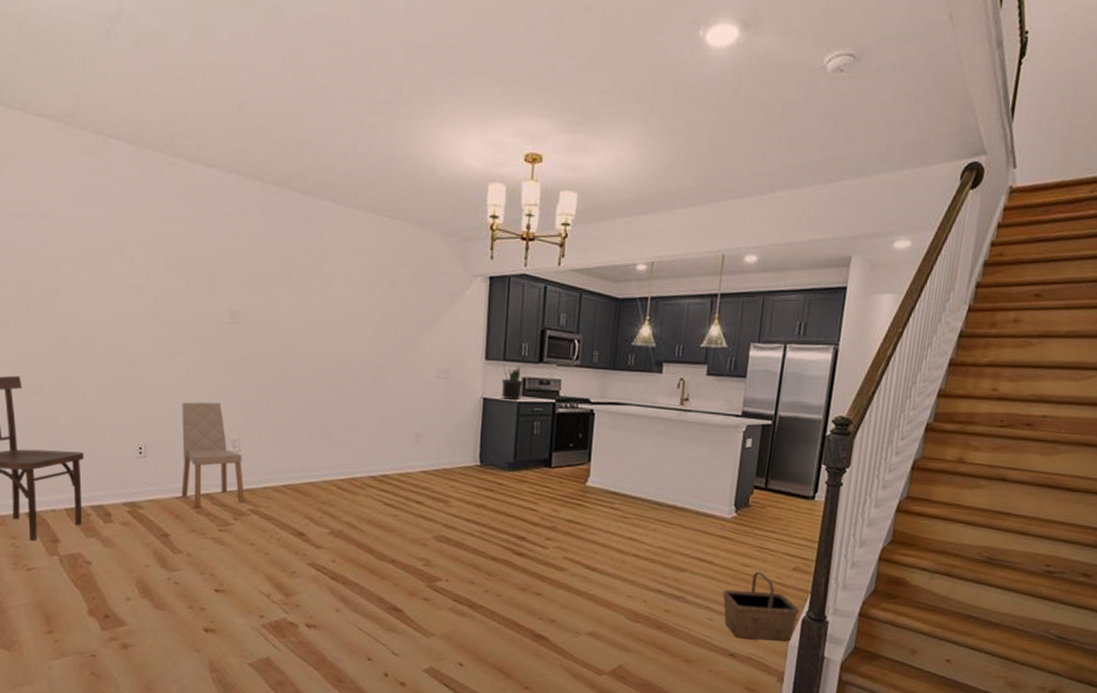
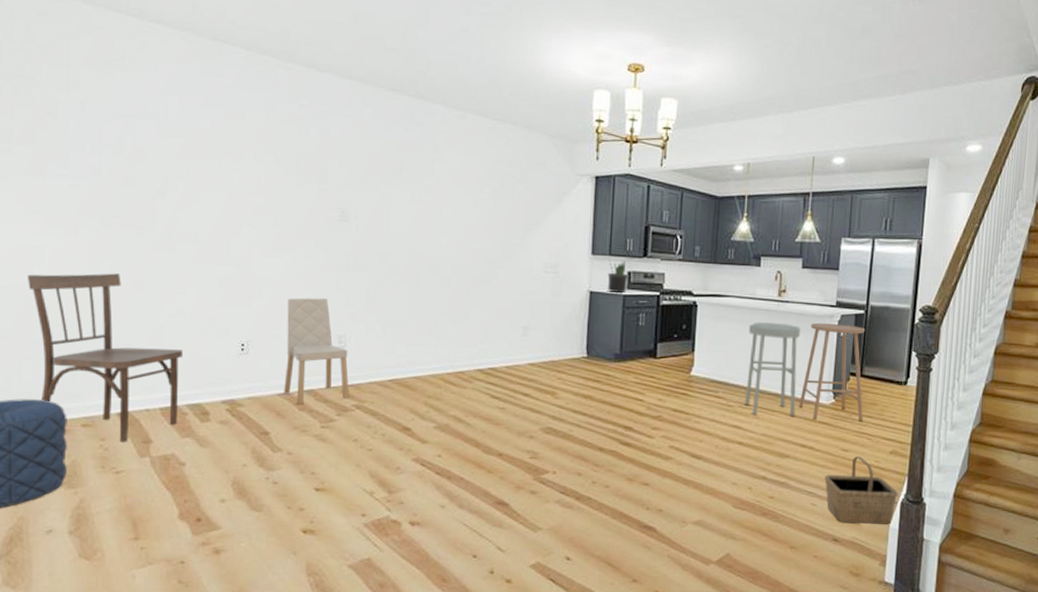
bar stool: none [641,431,704,531] -> present [744,321,801,417]
stool: none [699,433,773,537] -> present [799,323,866,422]

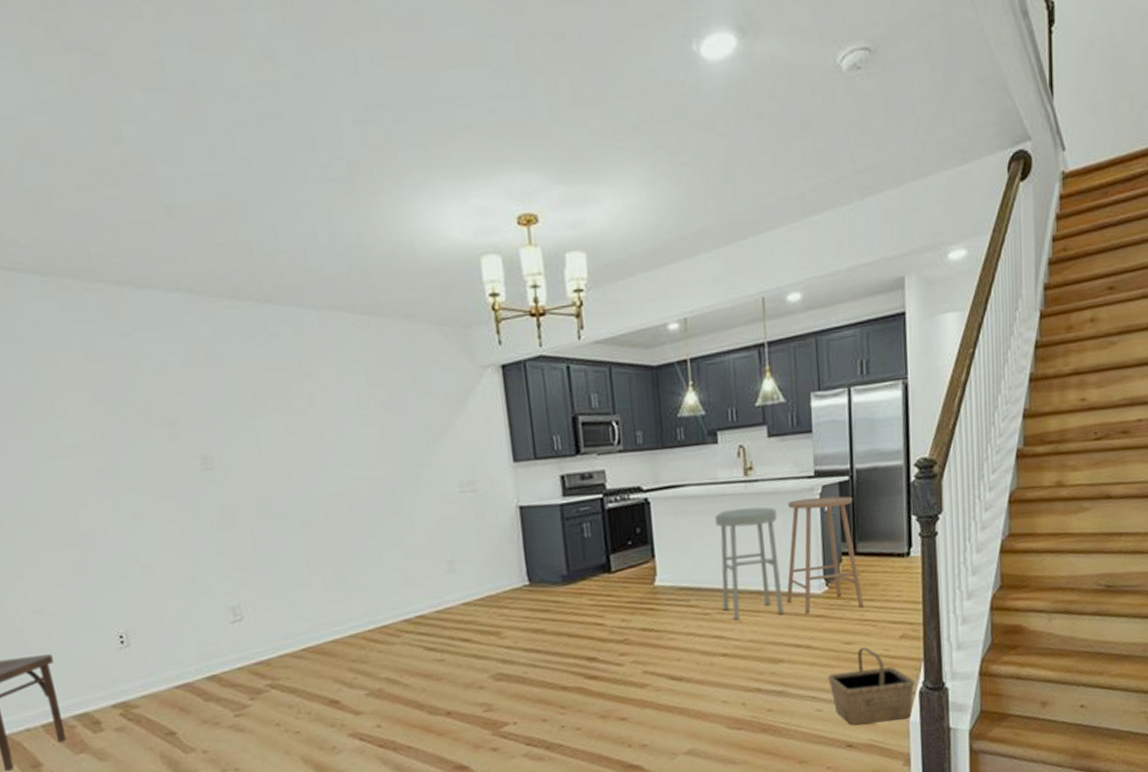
dining chair: present [283,297,349,405] -> none [162,566,260,695]
planter: present [607,260,629,293] -> none [536,462,563,504]

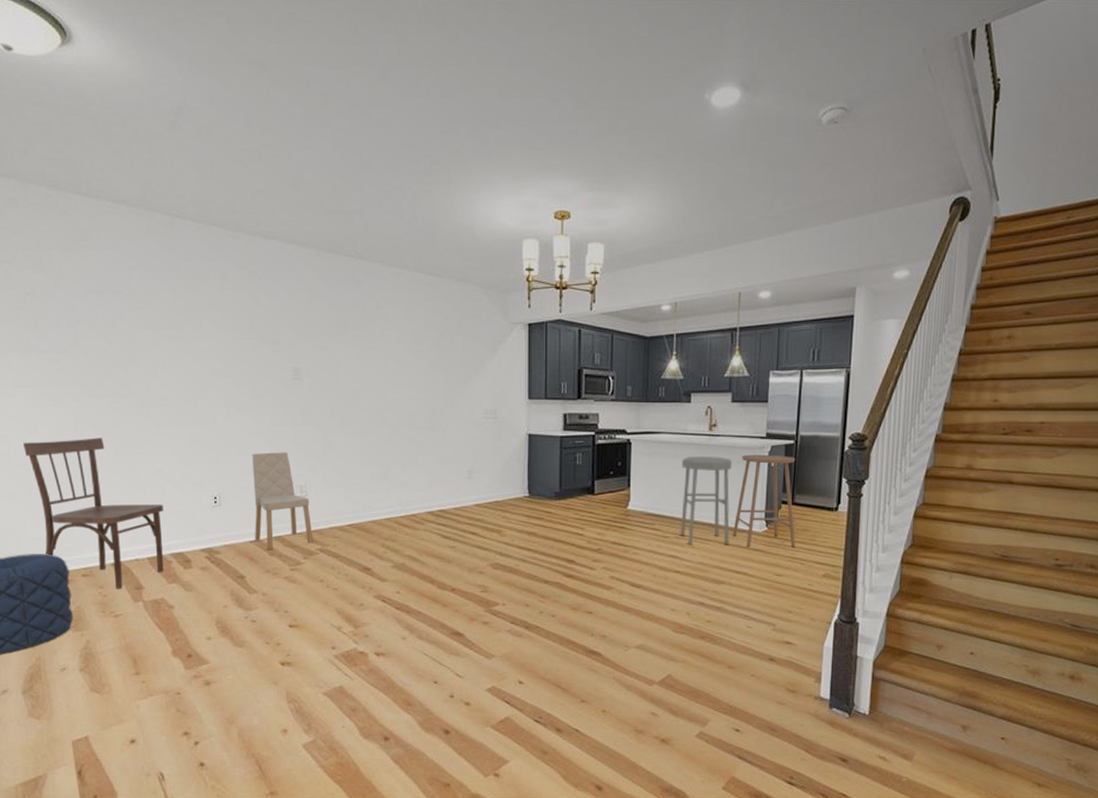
dining chair: none [162,566,260,695] -> present [252,452,313,551]
basket: present [828,647,915,726] -> none [759,580,832,644]

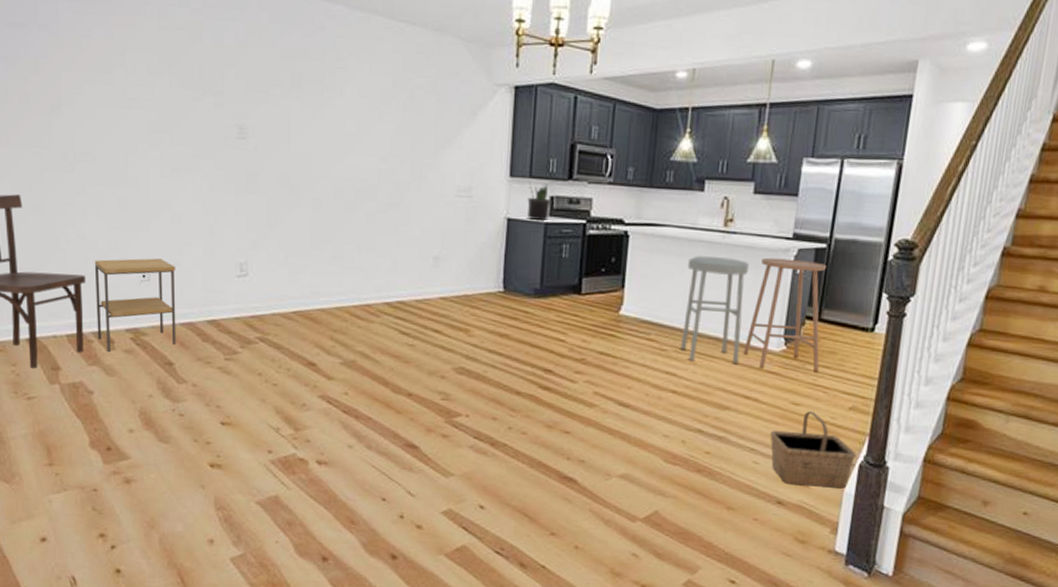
side table: none [170,486,247,571] -> present [94,258,176,353]
dining chair: present [252,452,313,551] -> none [185,222,252,336]
planter: none [544,403,564,434] -> present [527,182,551,220]
basket: none [759,580,832,644] -> present [770,411,857,489]

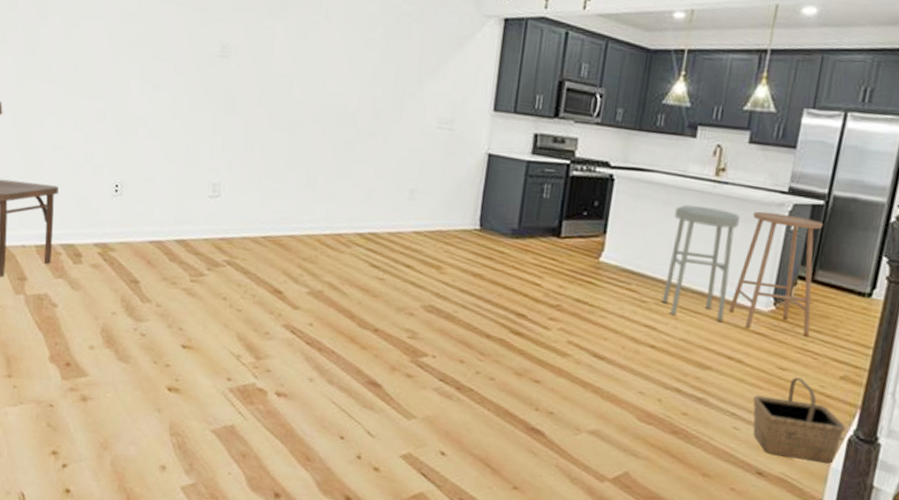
side table: present [94,258,176,353] -> none [65,171,149,266]
planter: present [527,182,551,220] -> none [509,118,535,158]

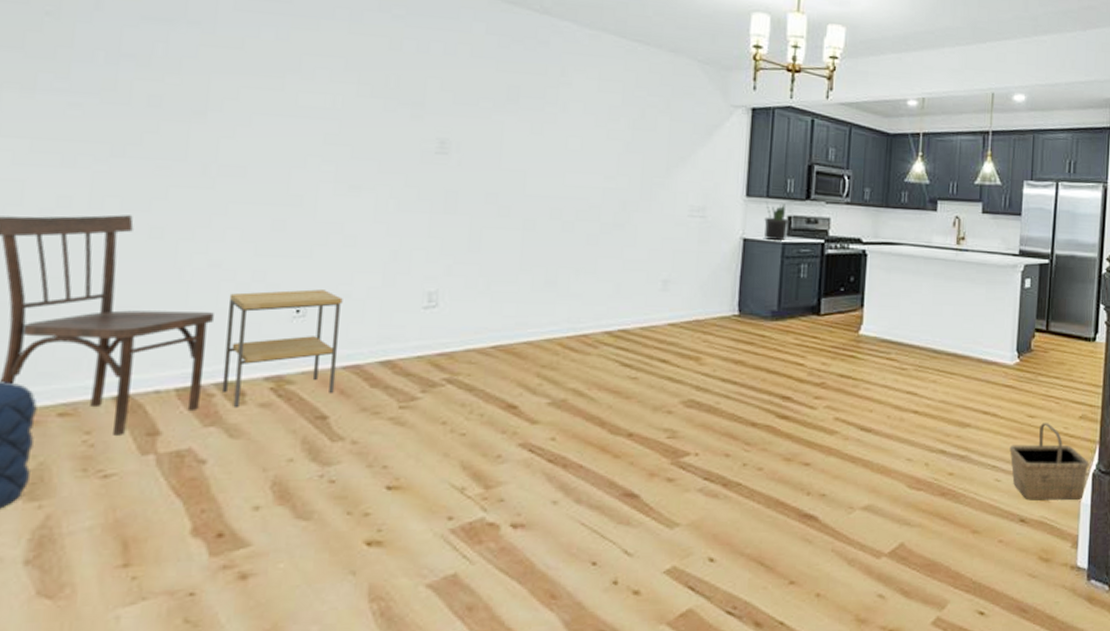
side table: none [65,171,149,266] -> present [221,289,343,409]
planter: none [509,118,535,158] -> present [764,202,789,240]
bar stool: present [661,204,741,323] -> none [920,272,982,380]
stool: present [729,211,824,337] -> none [981,273,1051,384]

